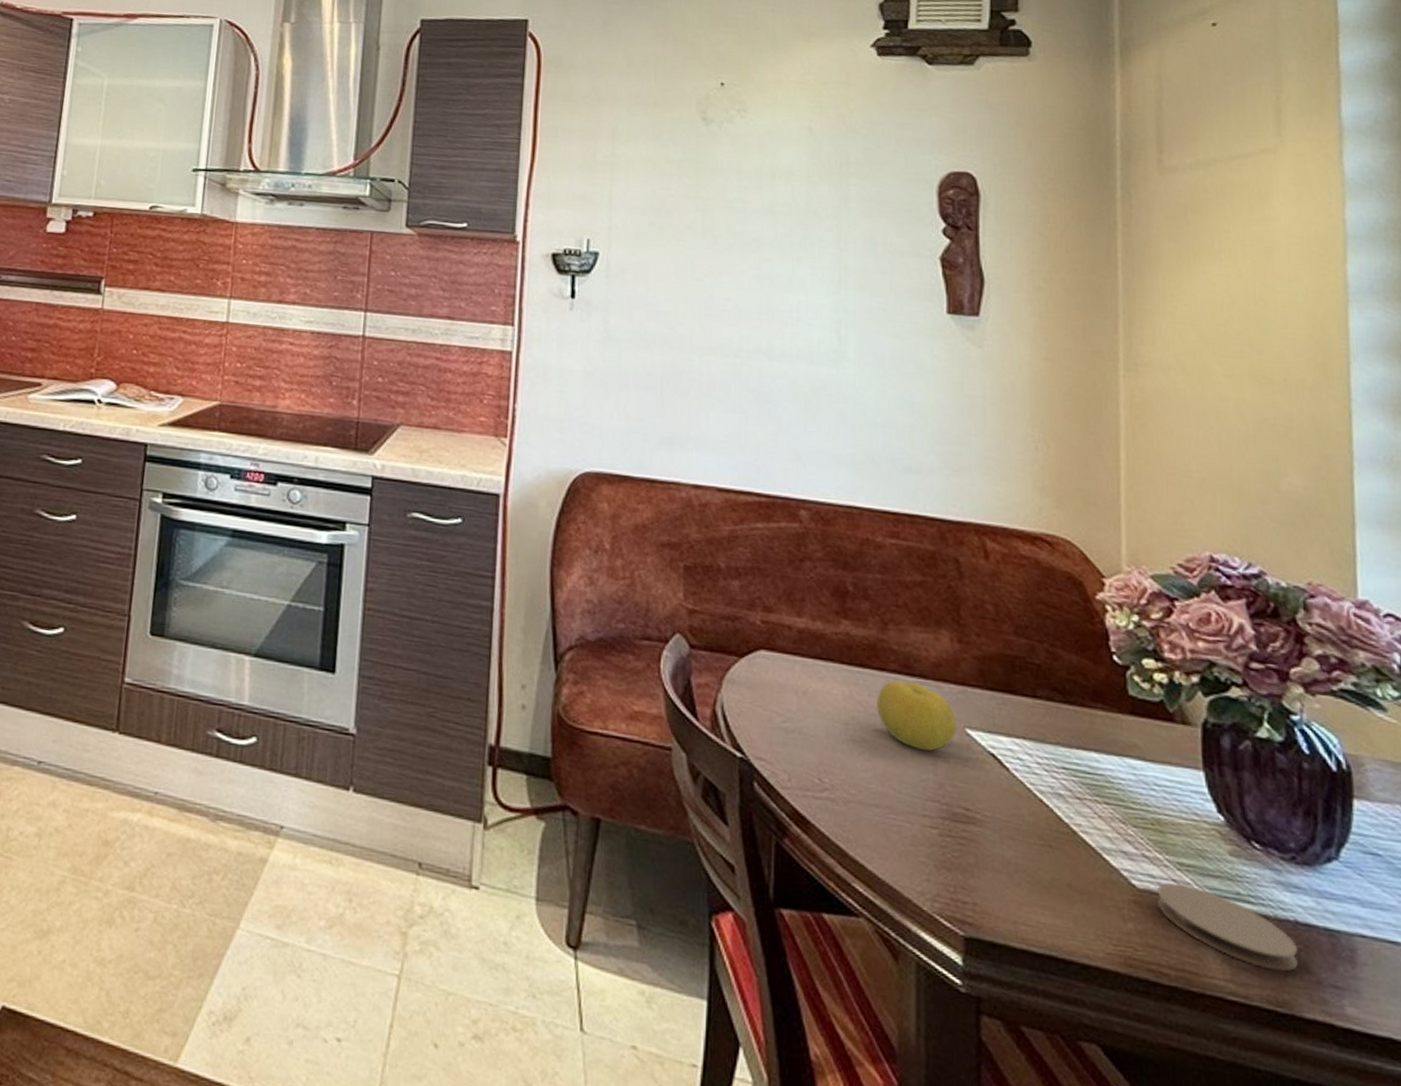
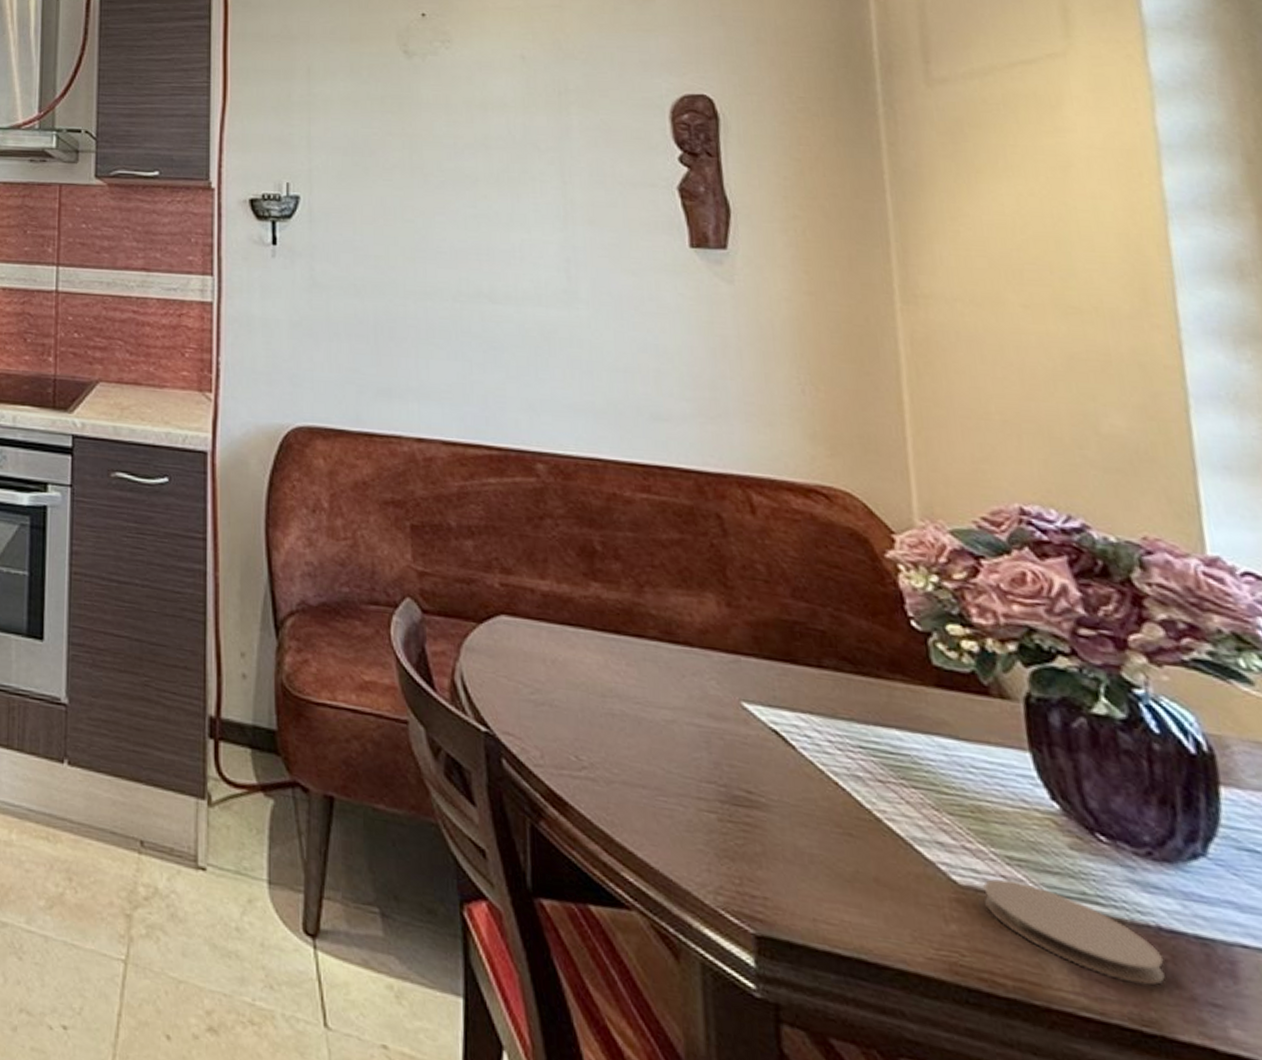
fruit: present [877,680,958,751] -> none [636,648,733,727]

